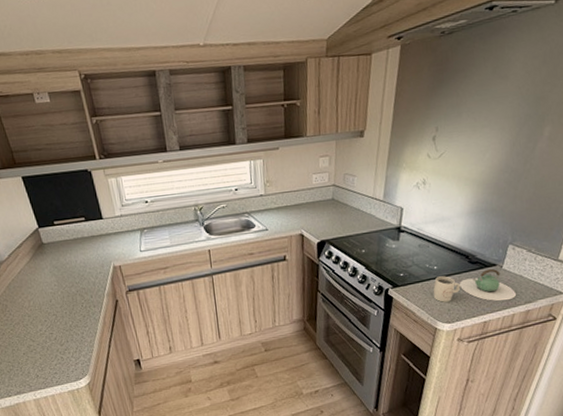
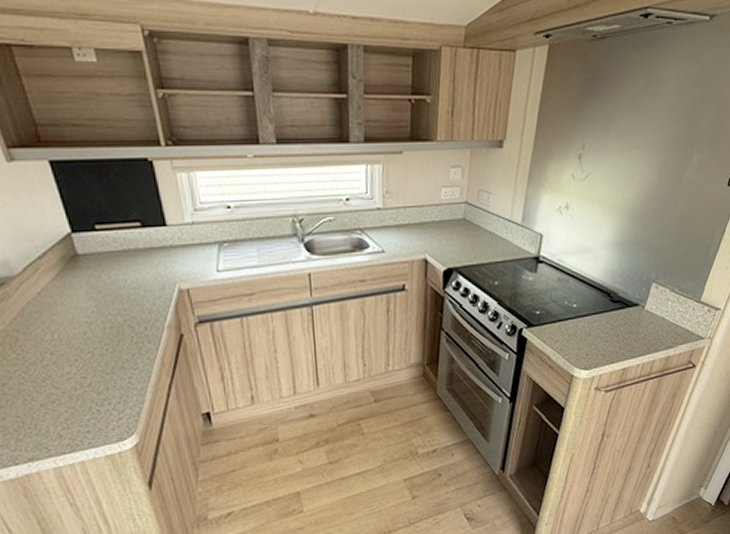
mug: present [433,276,460,302] -> none [571,315,600,346]
teapot: present [459,268,516,302] -> none [599,308,657,346]

